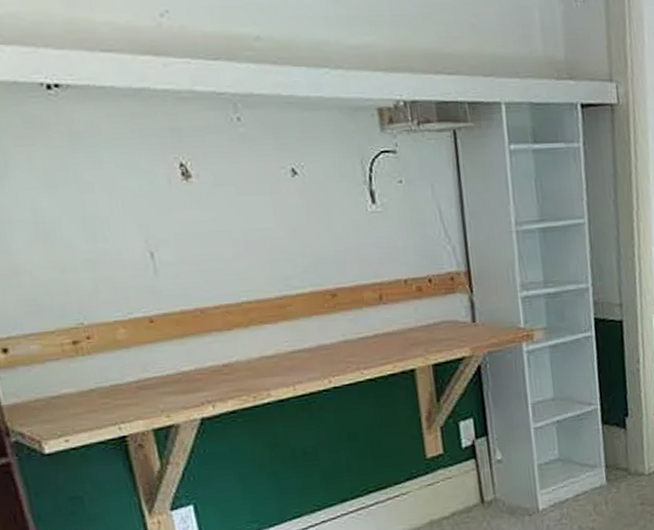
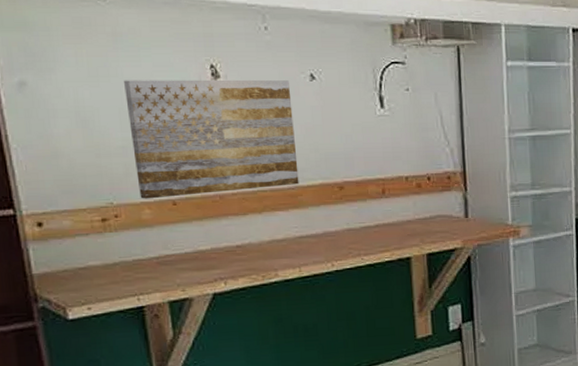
wall art: none [85,177,287,318] -> present [124,79,299,199]

